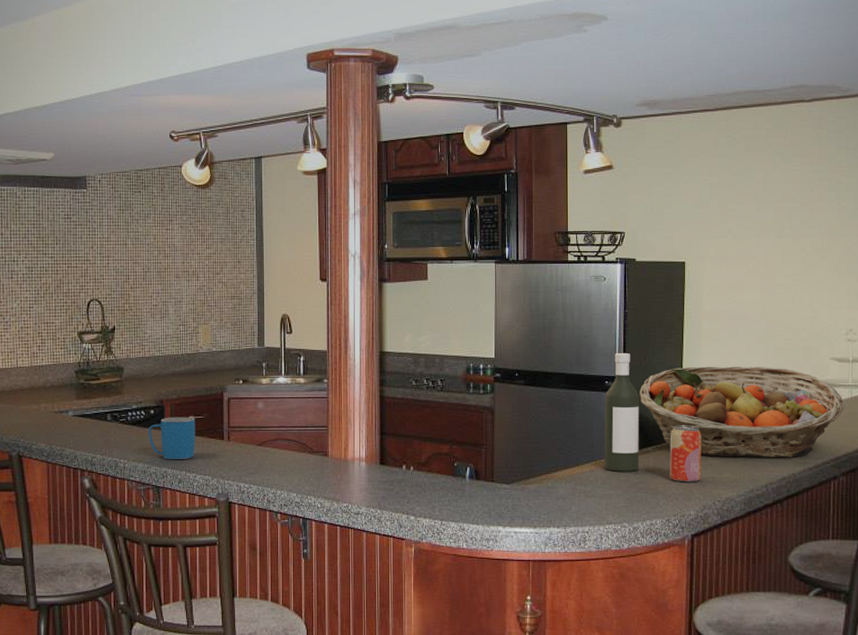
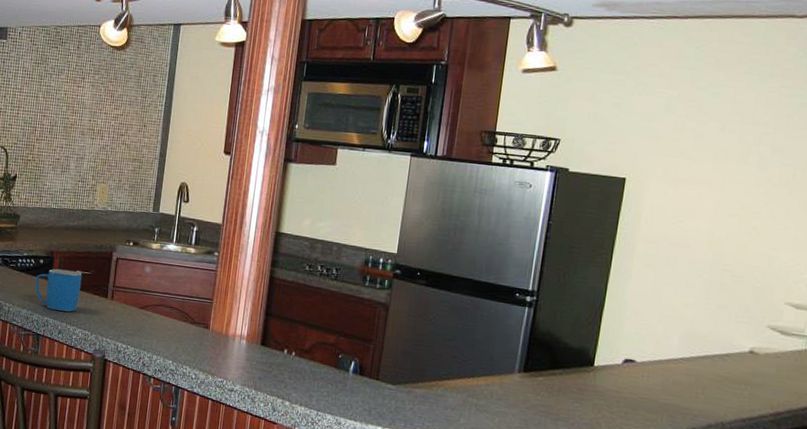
bottle: present [604,353,640,472] -> none [502,266,553,393]
fruit basket: present [640,366,845,458] -> none [553,289,797,405]
beverage can: present [670,425,702,483] -> none [575,350,619,414]

